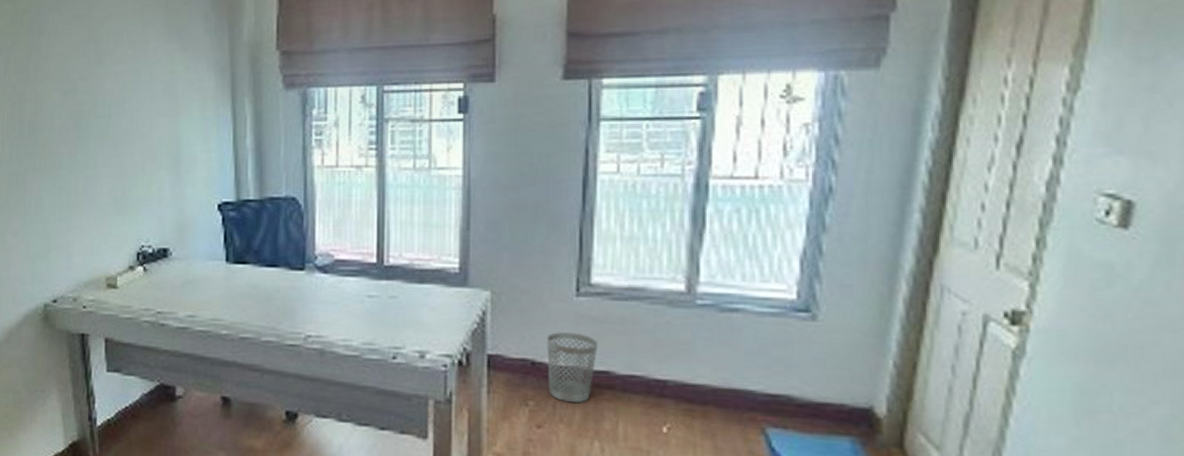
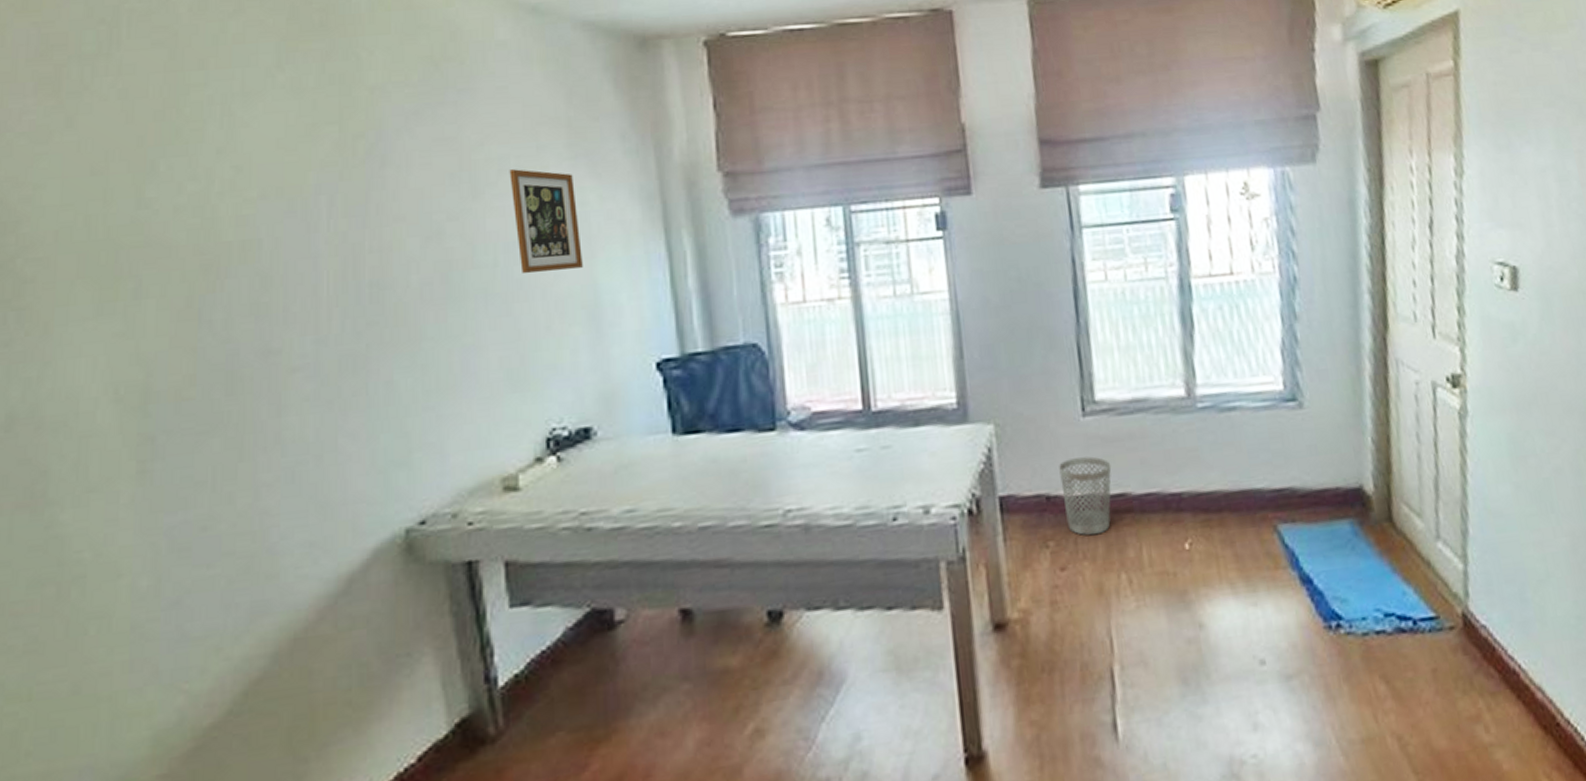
picture frame: none [123,42,170,124] -> present [509,169,583,273]

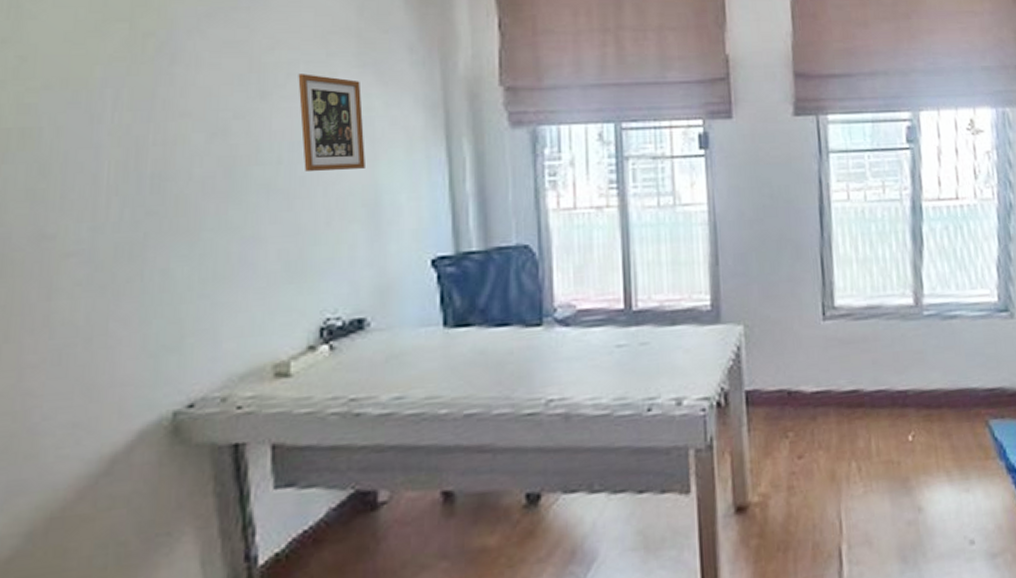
wastebasket: present [1059,456,1112,536] -> none [800,356,847,428]

